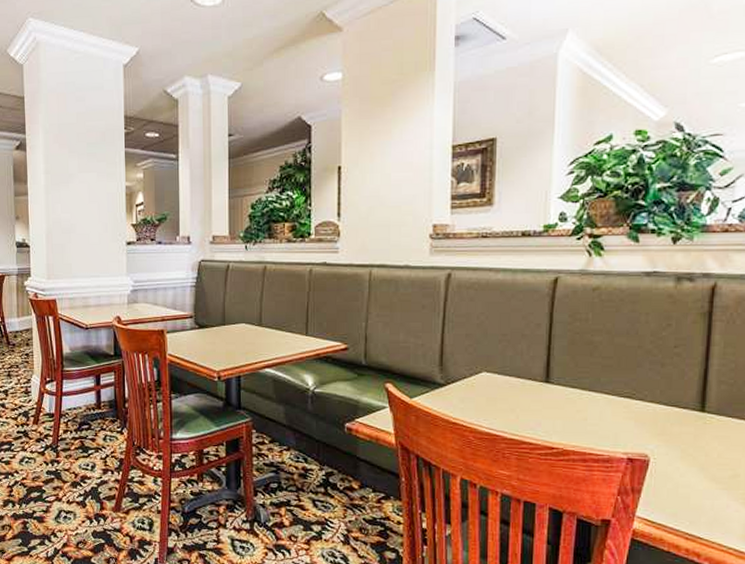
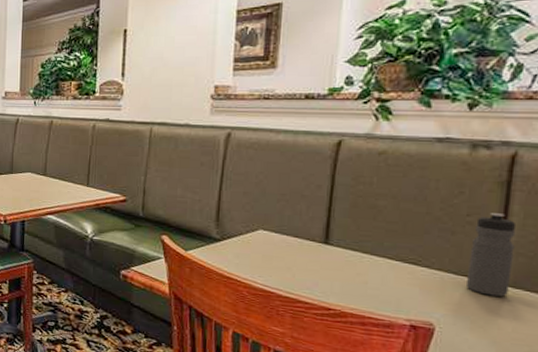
water bottle: none [676,343,718,424] -> present [467,213,517,297]

